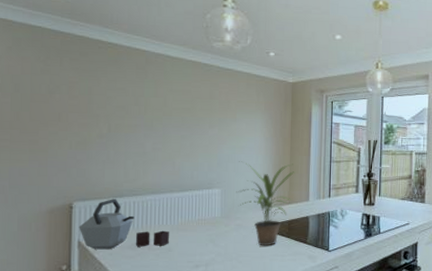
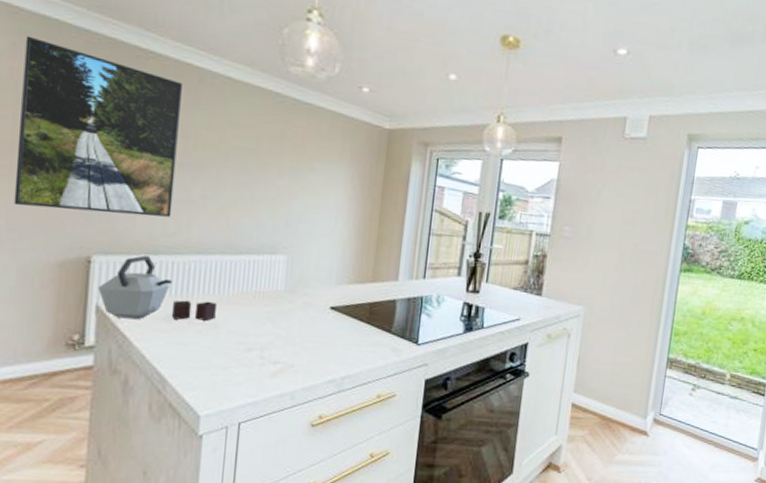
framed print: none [14,41,134,169] -> present [14,36,182,217]
potted plant: present [236,161,295,246] -> none [306,223,384,332]

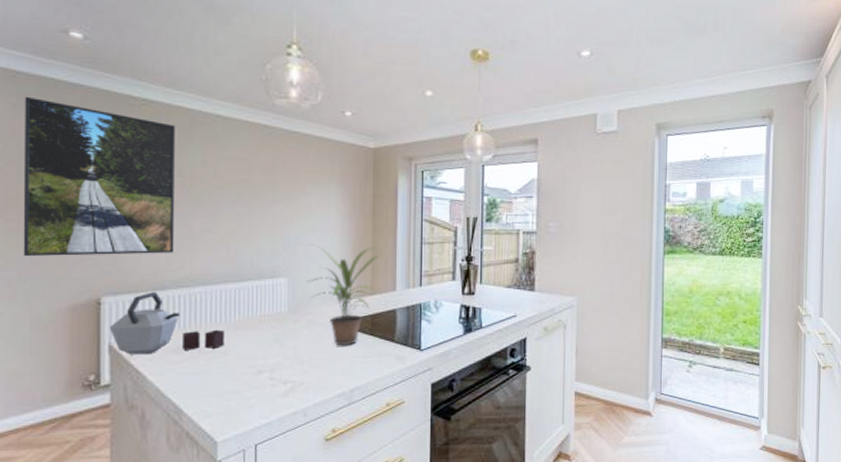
potted plant: none [306,223,384,332] -> present [306,244,379,346]

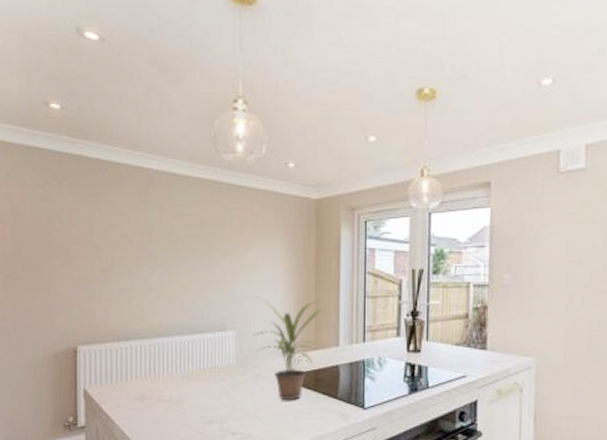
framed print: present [23,96,175,257] -> none [16,165,136,309]
kettle: present [109,292,224,355] -> none [84,342,179,400]

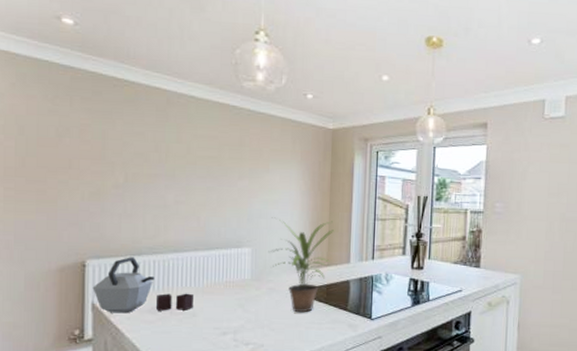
kettle: none [84,342,179,400] -> present [92,257,193,314]

